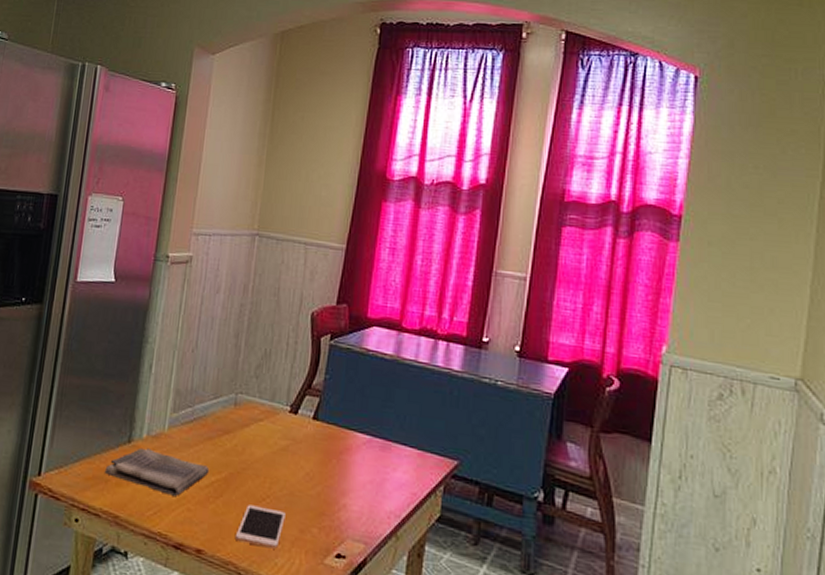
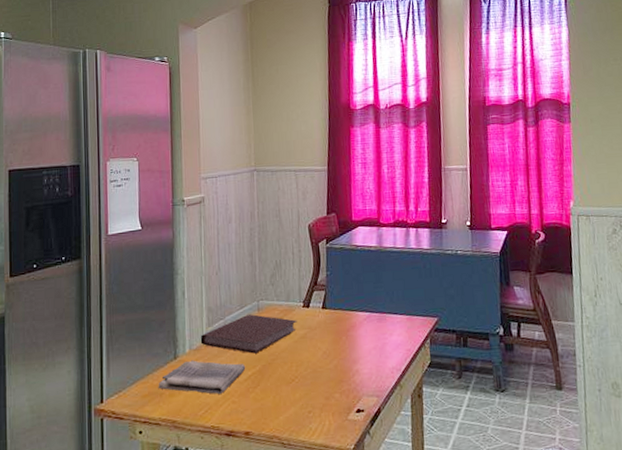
notebook: none [161,407,280,457] -> present [200,314,297,354]
cell phone: present [234,505,286,549] -> none [274,386,313,418]

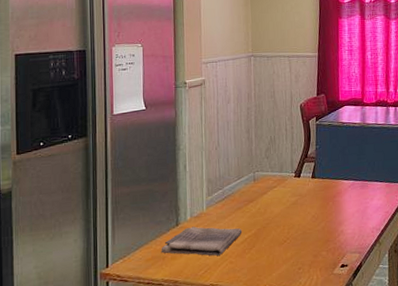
notebook: present [200,314,297,354] -> none [200,184,289,219]

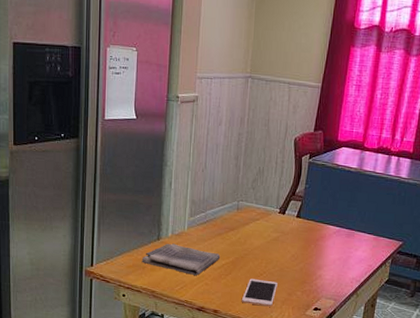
cell phone: none [268,246,302,275] -> present [241,279,278,307]

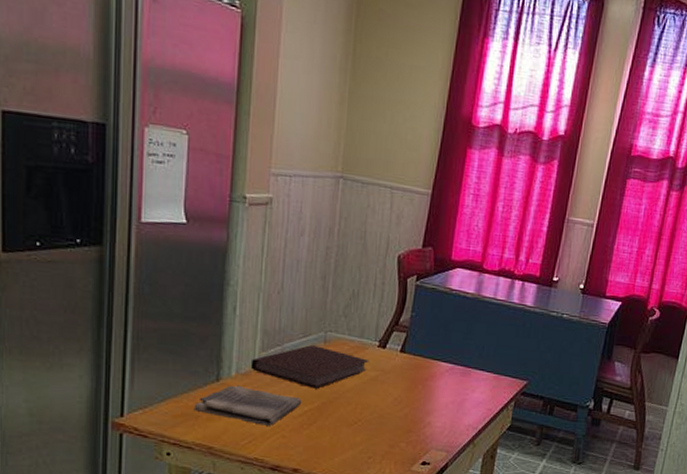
notebook: none [182,212,272,247] -> present [250,345,369,389]
cell phone: present [241,279,278,307] -> none [329,428,376,463]

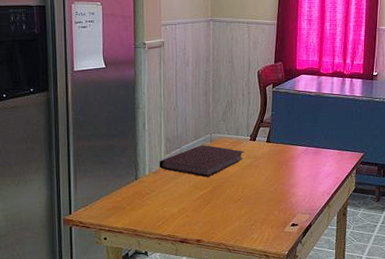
dish towel: present [193,385,302,426] -> none [121,181,199,209]

